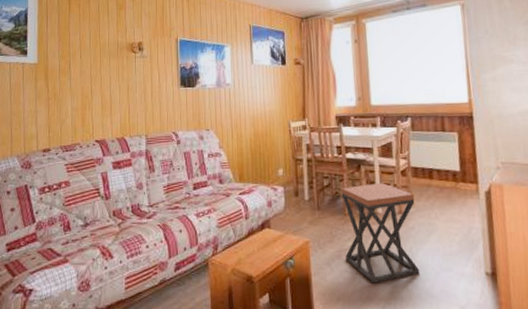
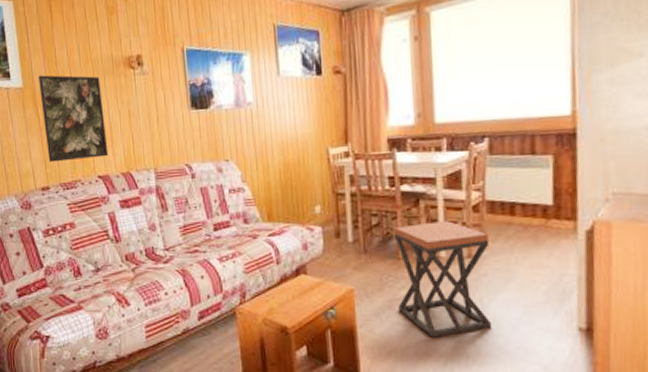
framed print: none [52,54,107,128] -> present [38,75,109,163]

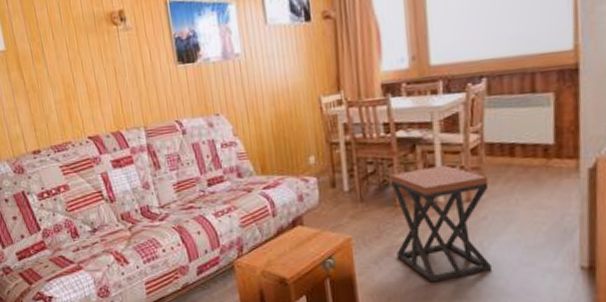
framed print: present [38,75,109,163] -> none [20,34,97,126]

